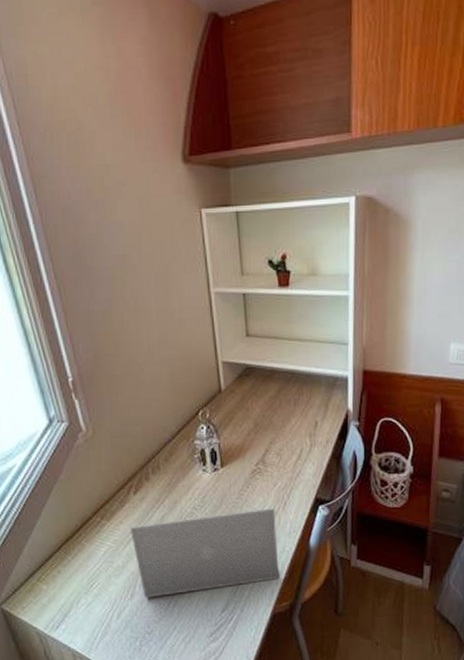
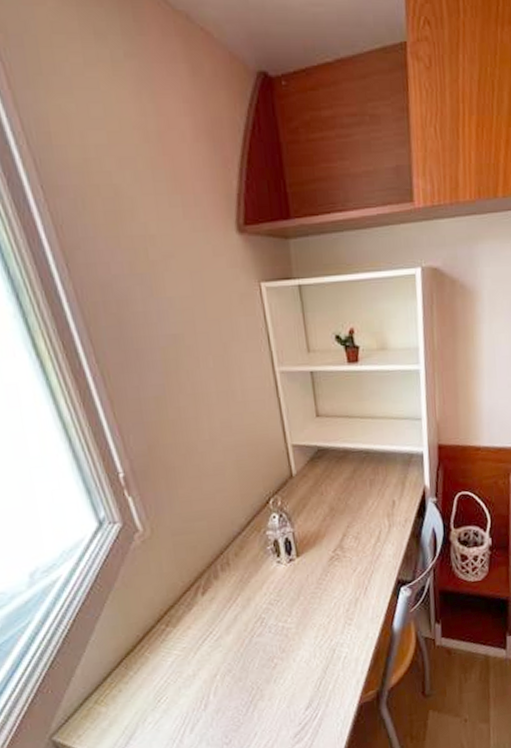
laptop: present [131,508,279,598] -> none [200,594,364,706]

